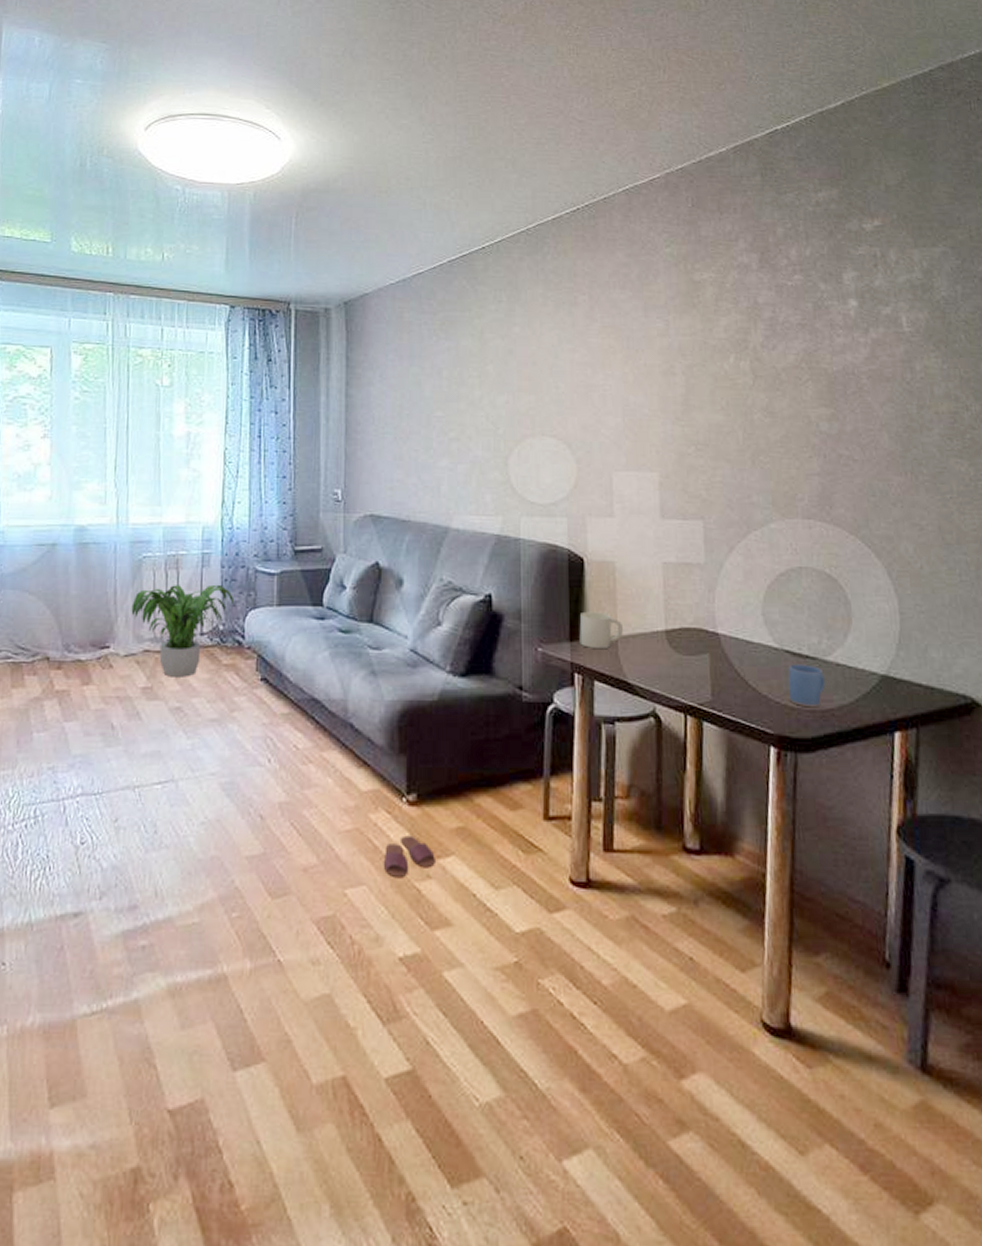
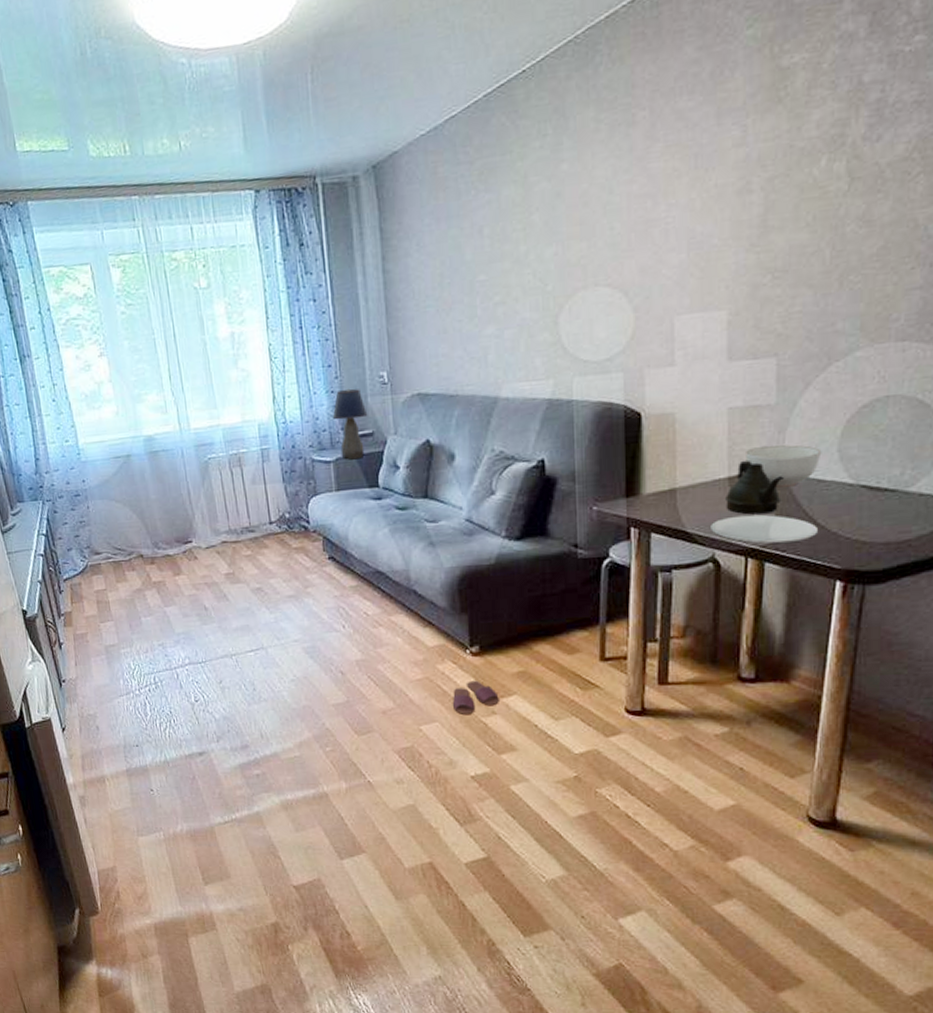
potted plant: present [131,584,235,677] -> none [205,476,297,563]
table lamp: none [281,501,319,575] -> present [332,388,368,460]
mug: present [579,611,623,648] -> none [636,465,682,502]
plate: none [651,670,751,702] -> present [711,514,819,544]
teapot: none [664,614,716,671] -> present [726,459,783,515]
bowl: none [680,603,748,645] -> present [746,445,822,488]
mug: present [788,664,825,708] -> none [862,497,904,541]

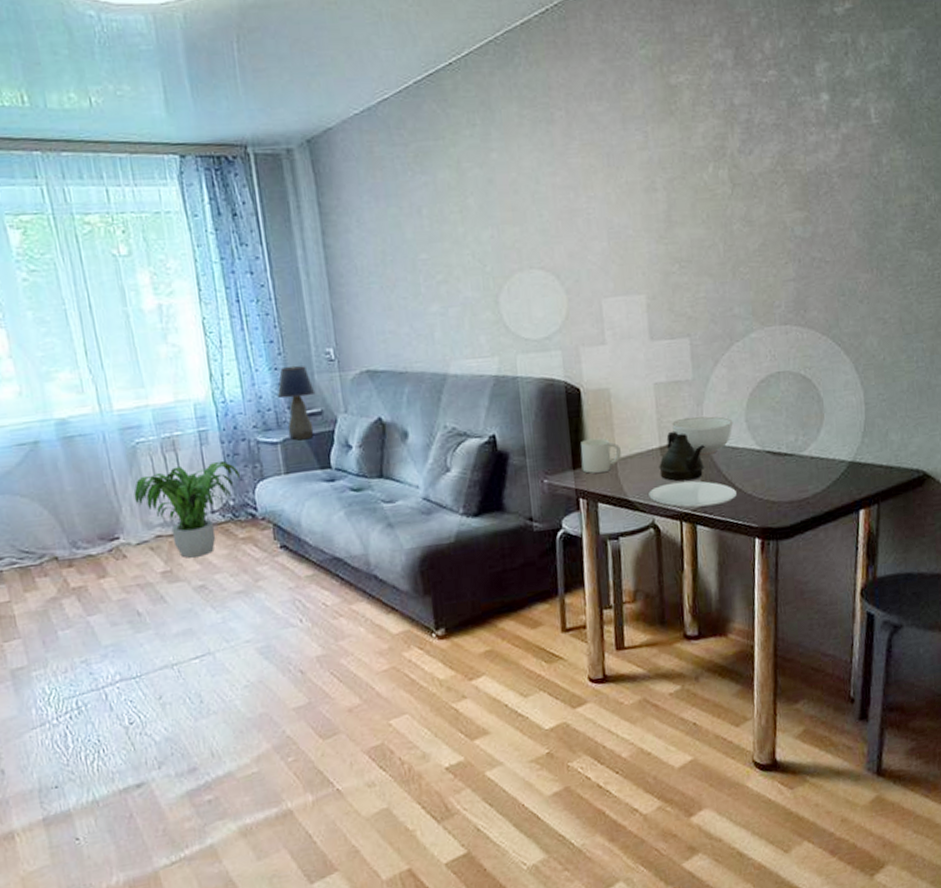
potted plant: none [205,476,297,563] -> present [134,460,241,558]
slippers: present [452,680,499,714] -> none [421,664,468,703]
mug: none [636,465,682,502] -> present [580,438,621,474]

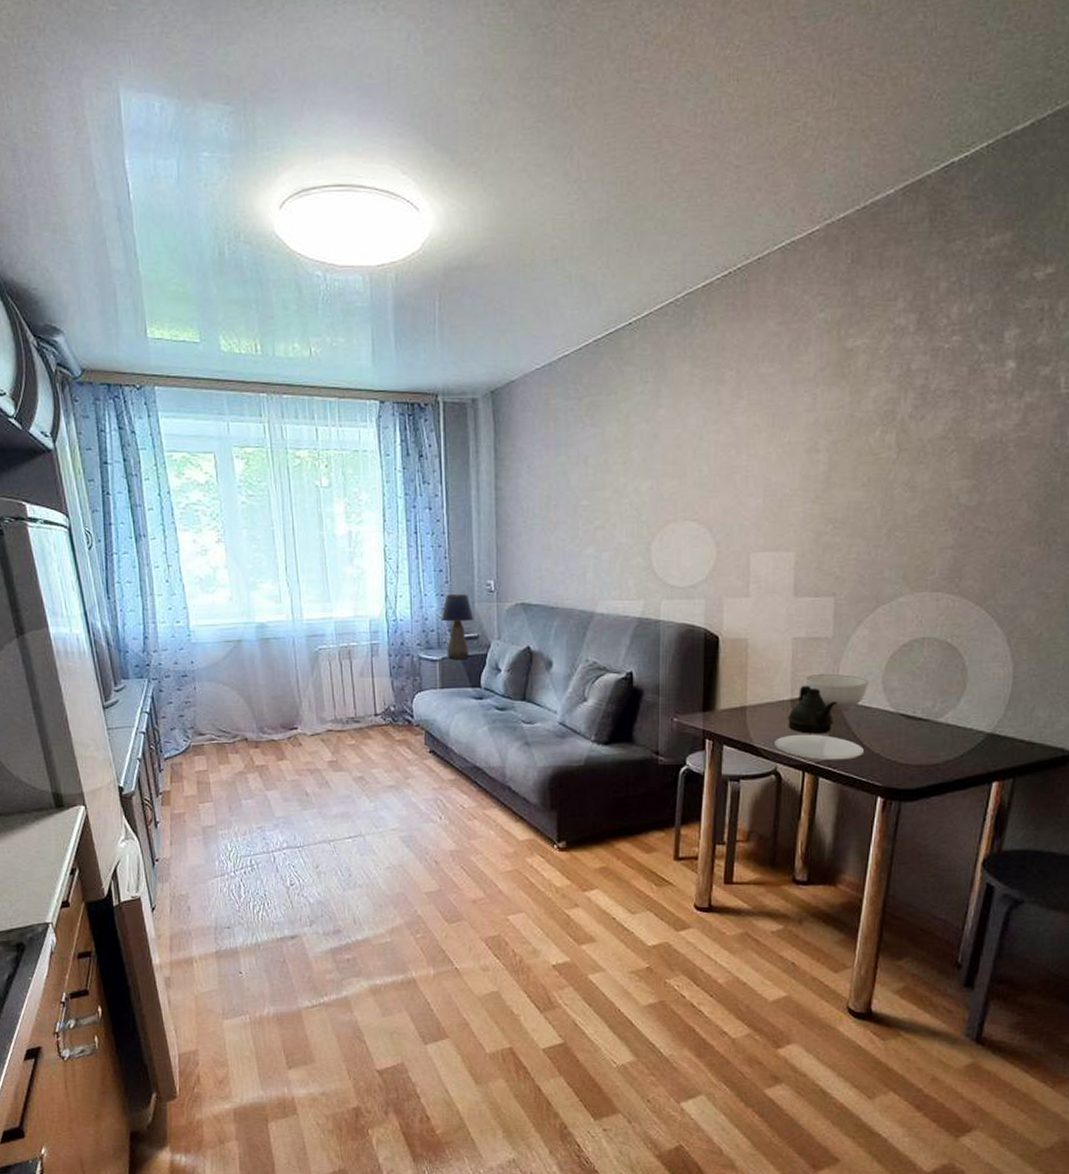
potted plant: present [134,460,241,558] -> none [313,671,403,752]
mug: present [580,438,621,474] -> none [711,684,752,717]

